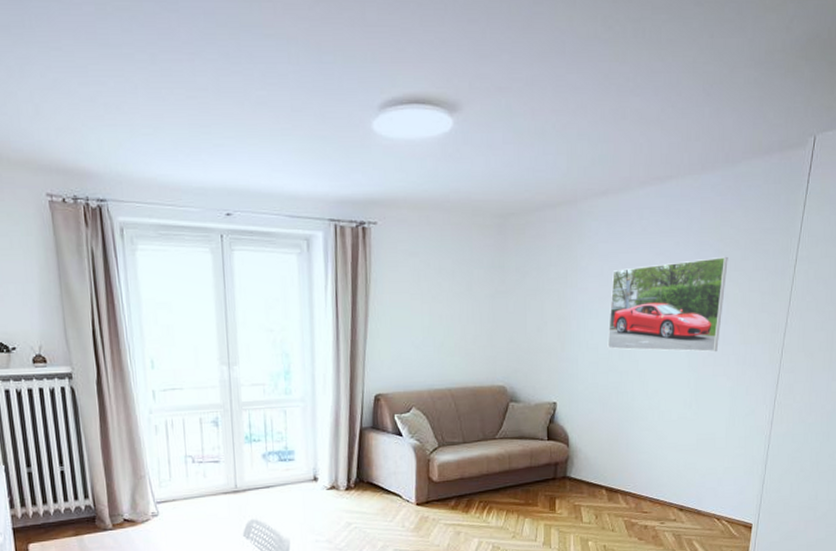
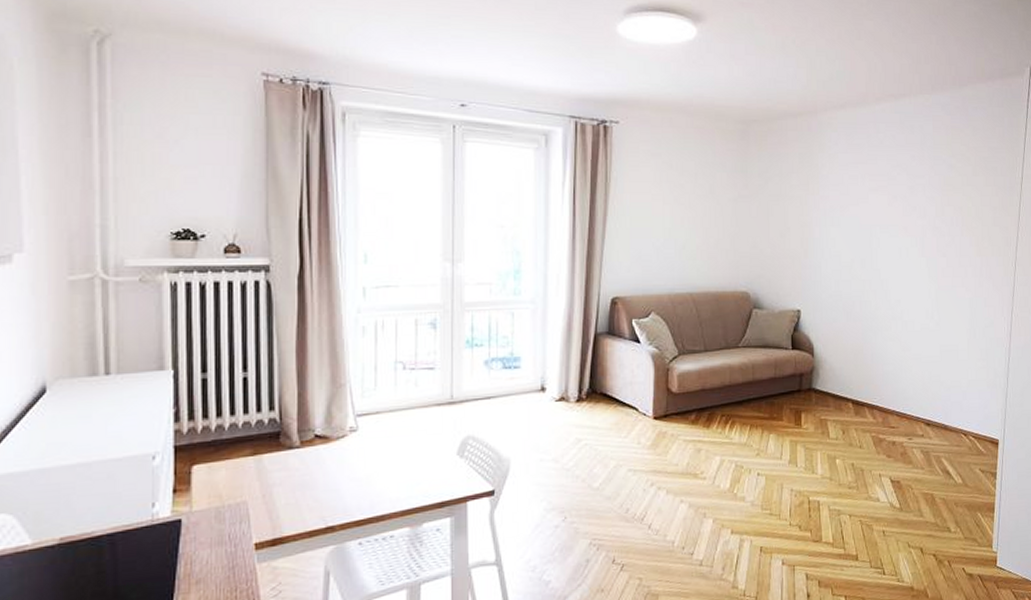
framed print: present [607,256,728,352] -> none [849,171,961,264]

